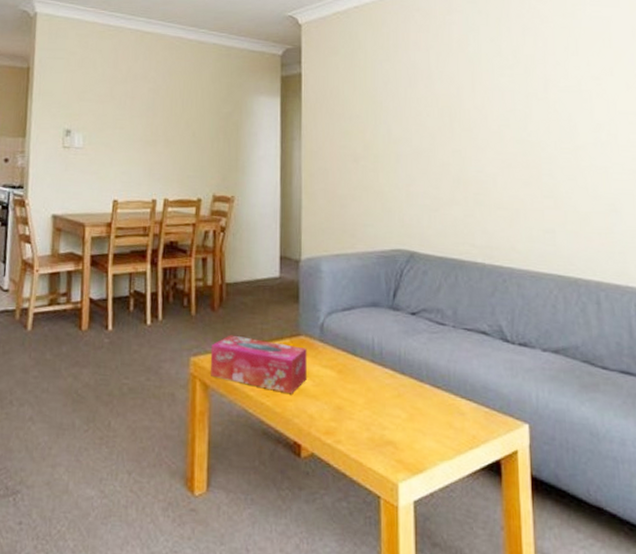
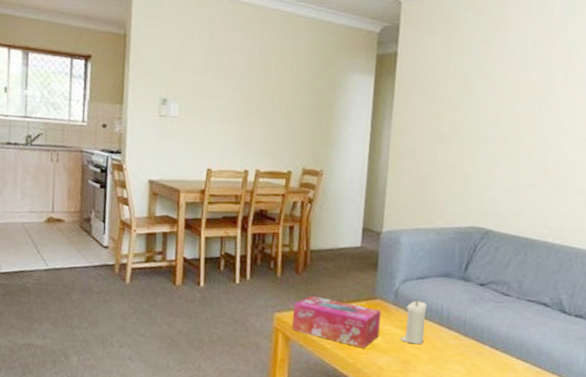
candle: none [331,335,357,387] -> present [401,301,427,345]

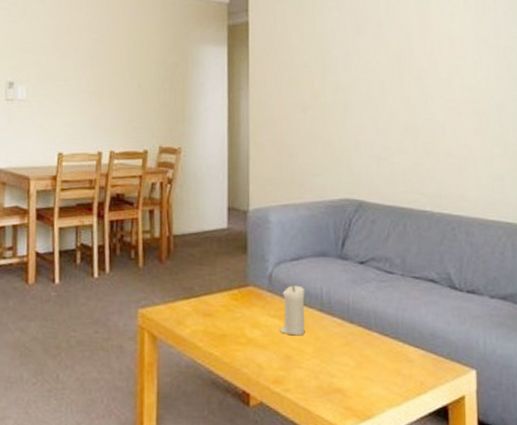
tissue box: present [292,295,381,349] -> none [158,286,255,344]

